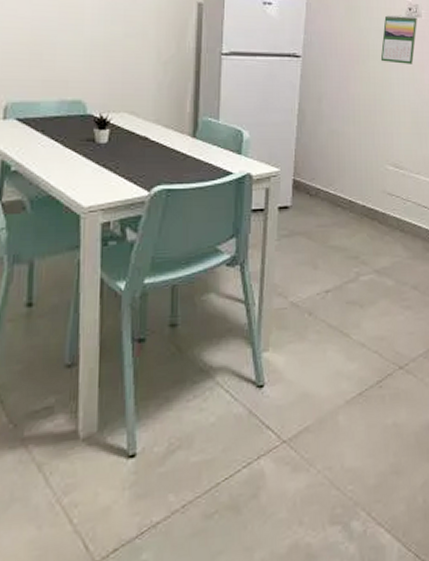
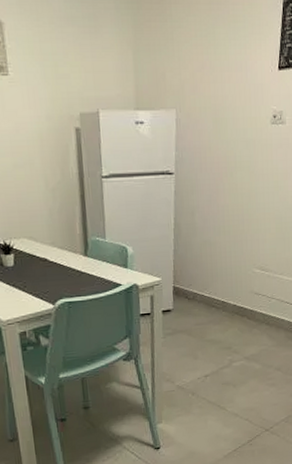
calendar: present [380,14,417,64] -> none [247,123,282,173]

